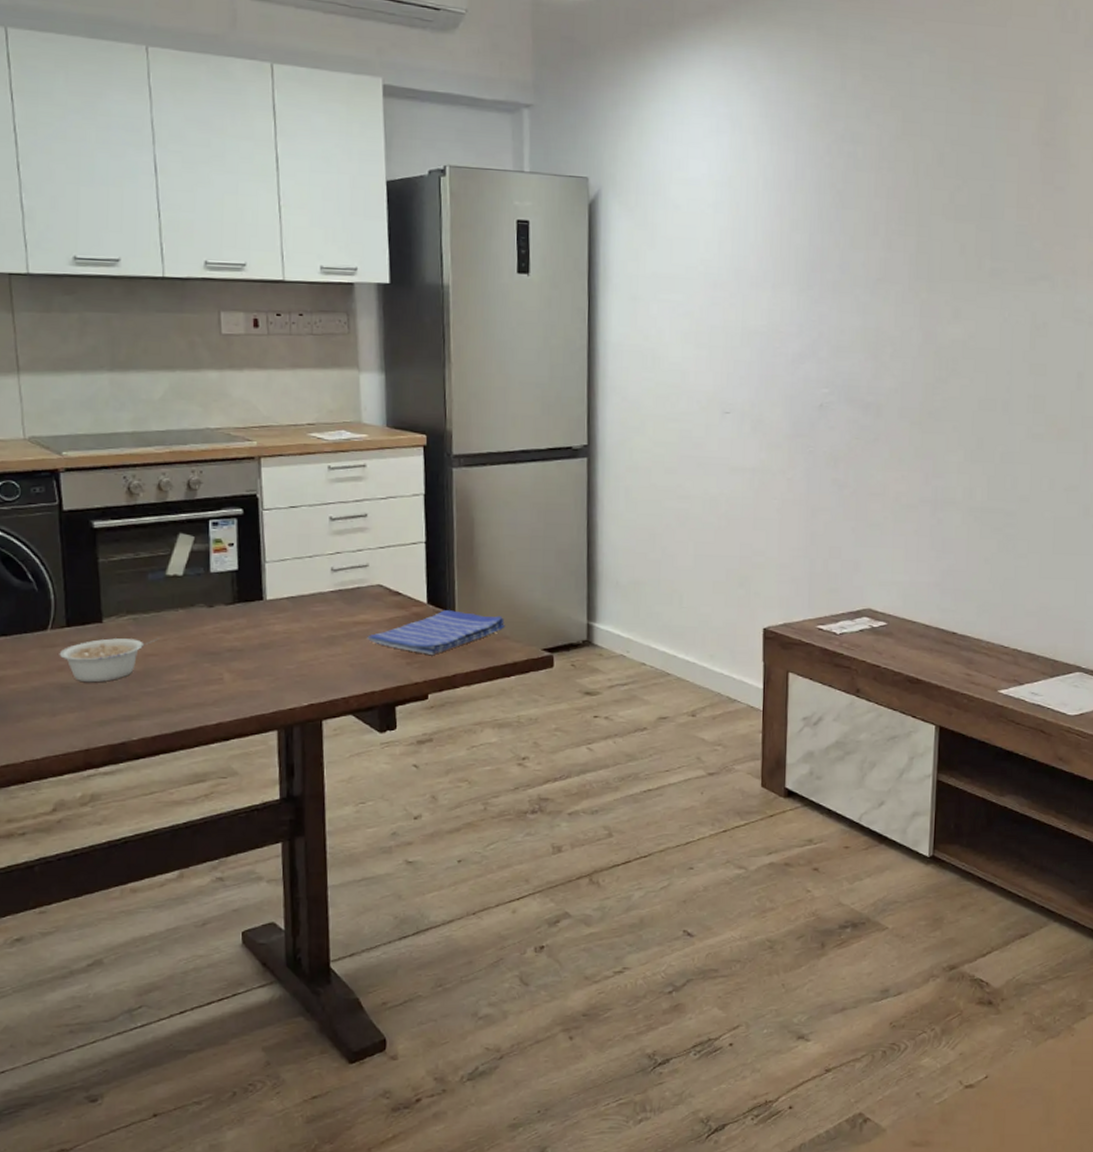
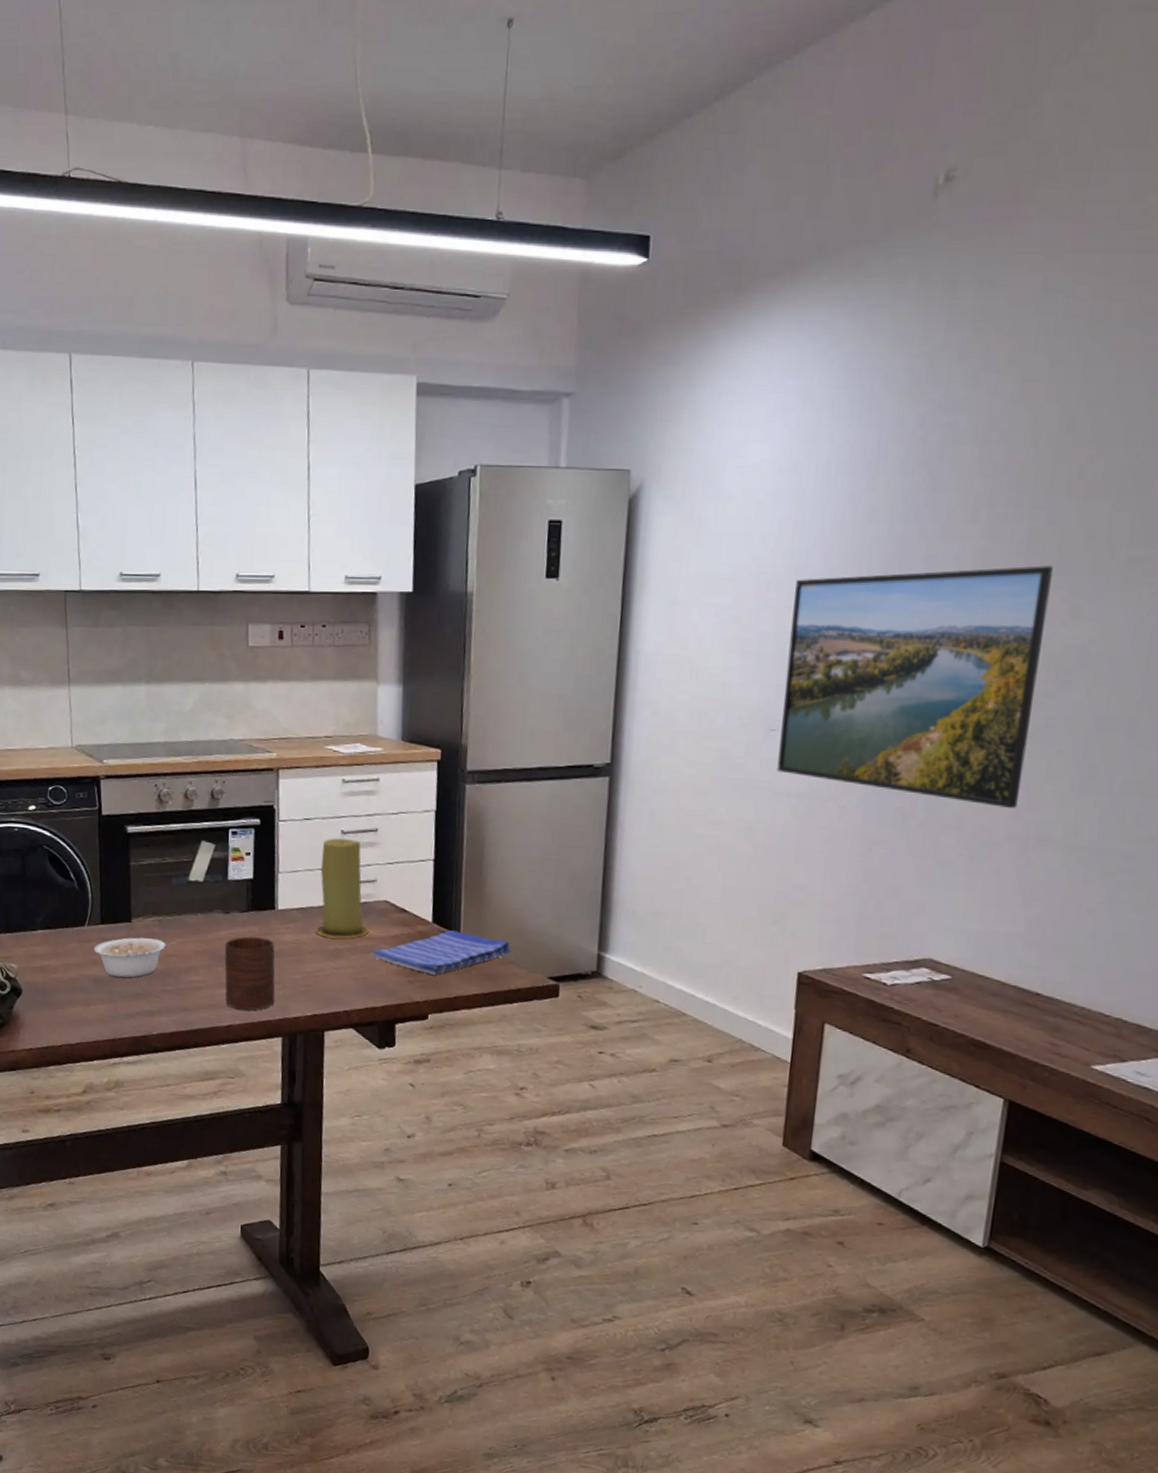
cup: none [209,629,268,706] -> present [224,936,276,1010]
candle: none [307,525,364,626] -> present [315,838,369,939]
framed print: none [733,273,937,476] -> present [777,565,1053,808]

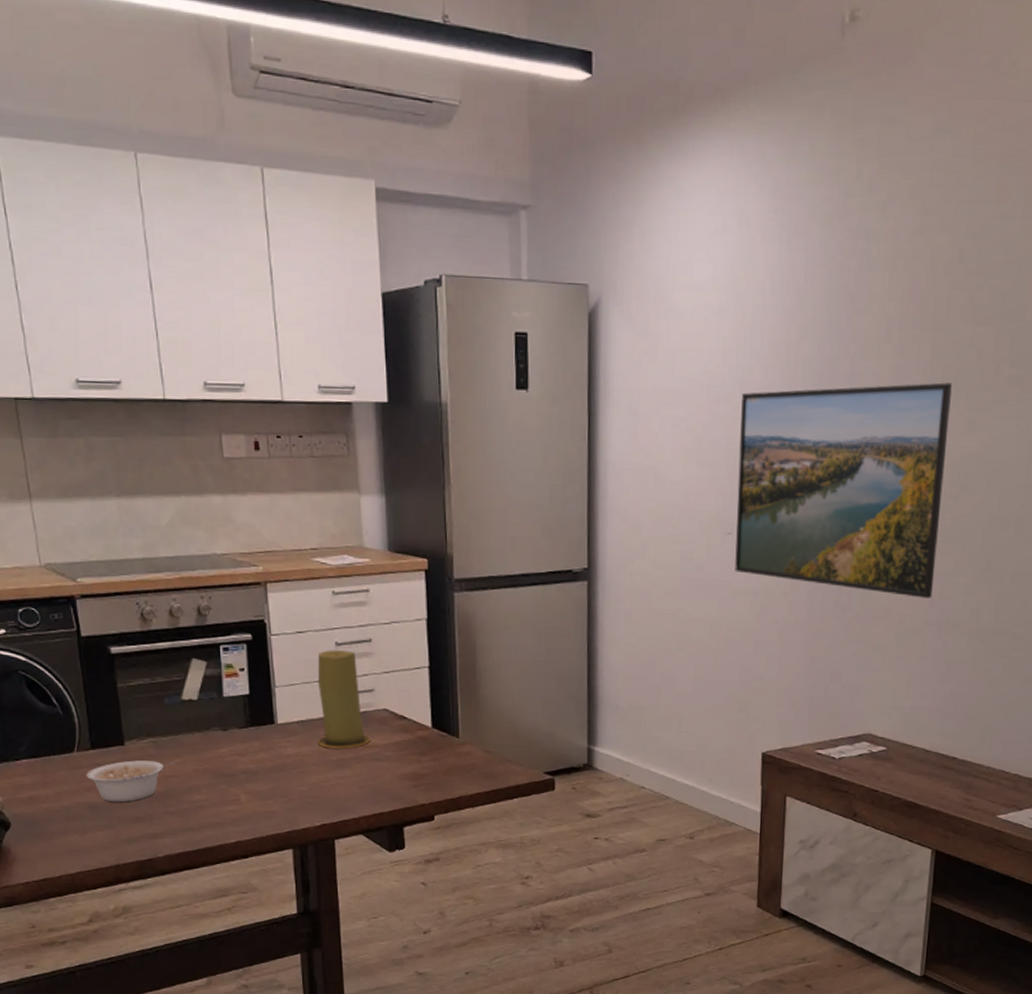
cup: present [224,936,276,1010] -> none [226,752,282,826]
dish towel: present [371,930,511,975] -> none [375,734,508,777]

